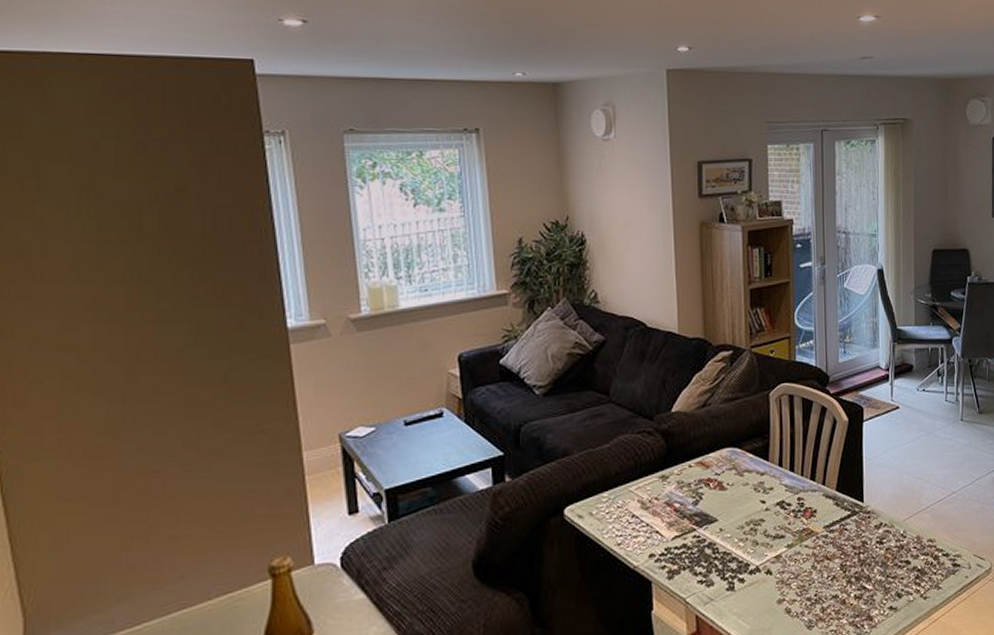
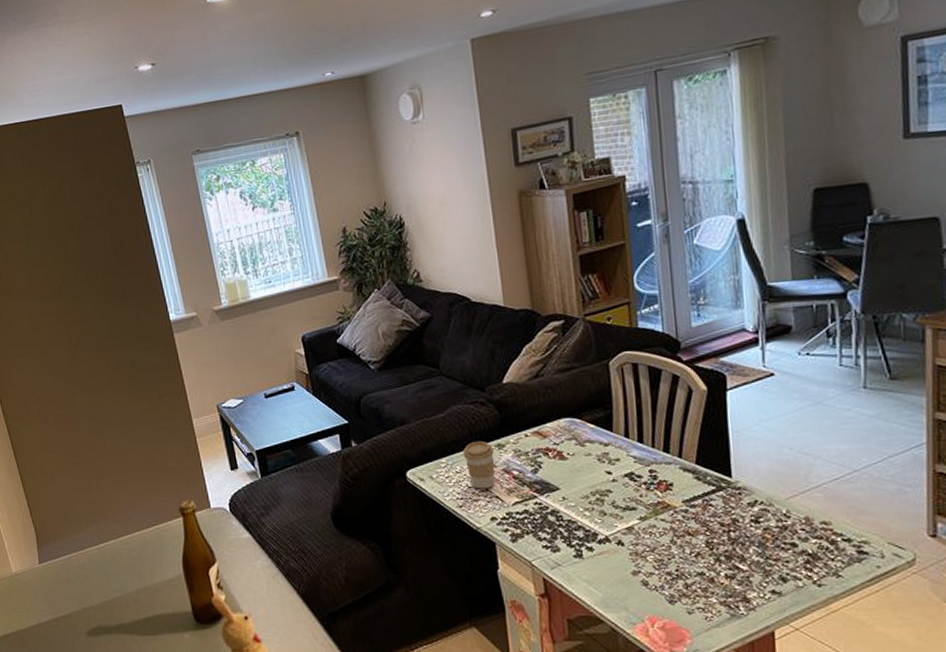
coffee cup: none [627,472,658,525] -> present [463,440,495,489]

